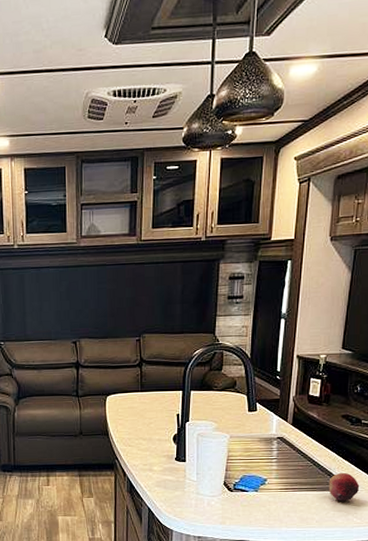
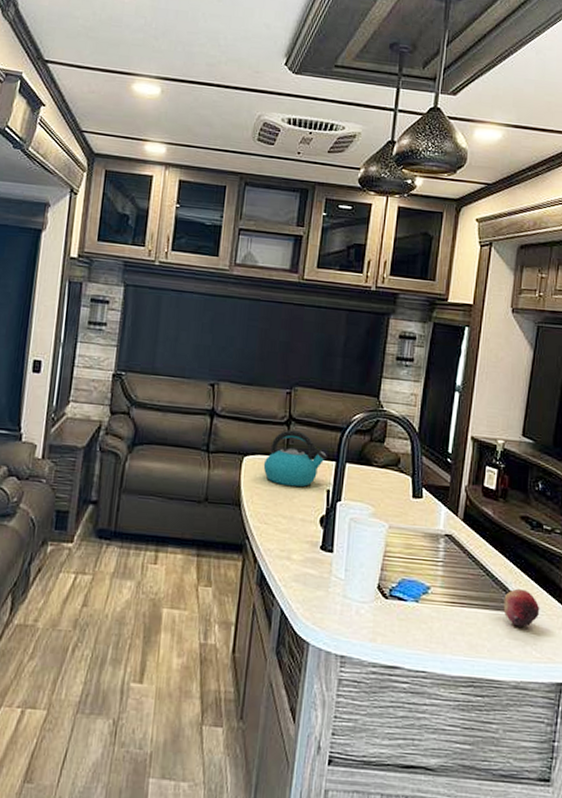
kettle: none [123,370,174,415] -> present [263,430,327,487]

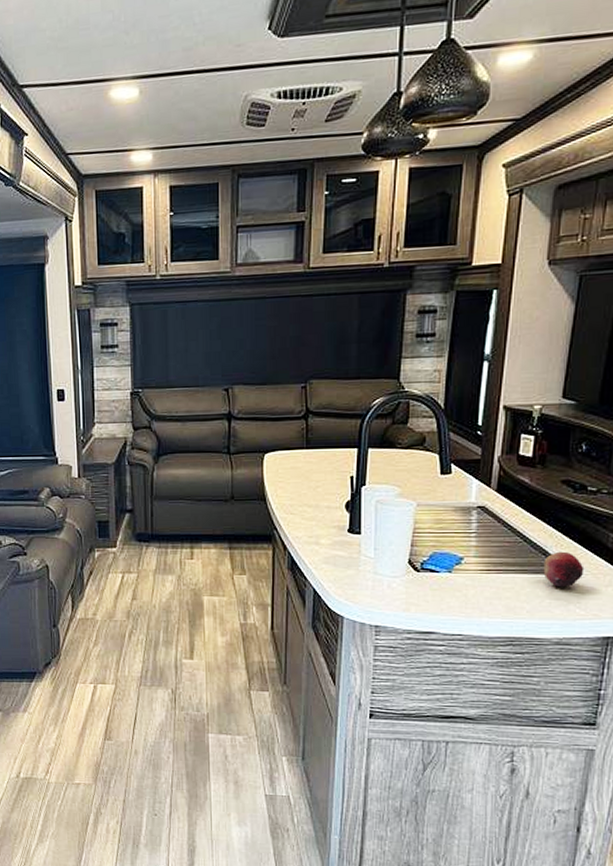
kettle: present [263,430,327,487] -> none [284,423,348,477]

